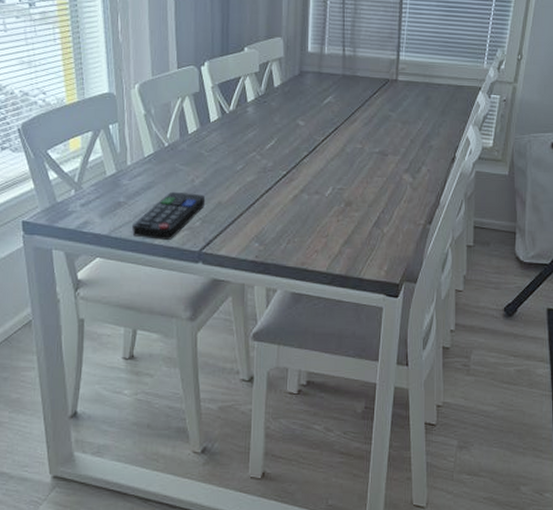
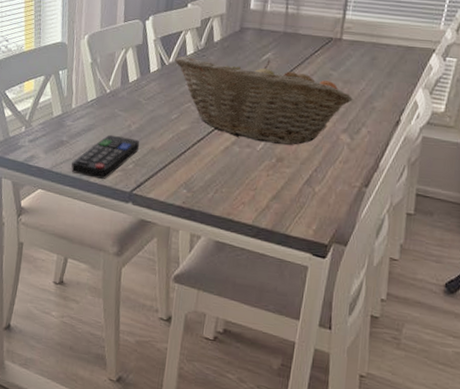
fruit basket: none [235,103,412,188] -> present [174,56,353,145]

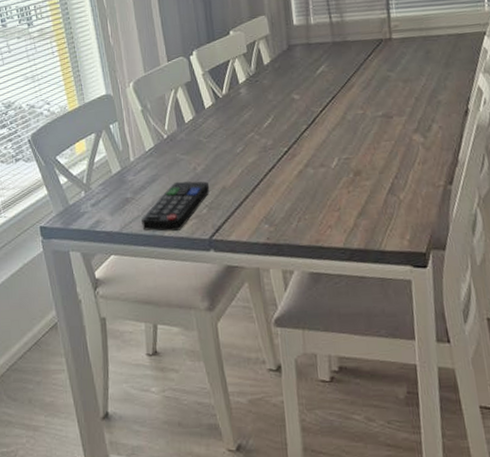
fruit basket: present [174,56,353,145] -> none [227,72,417,159]

